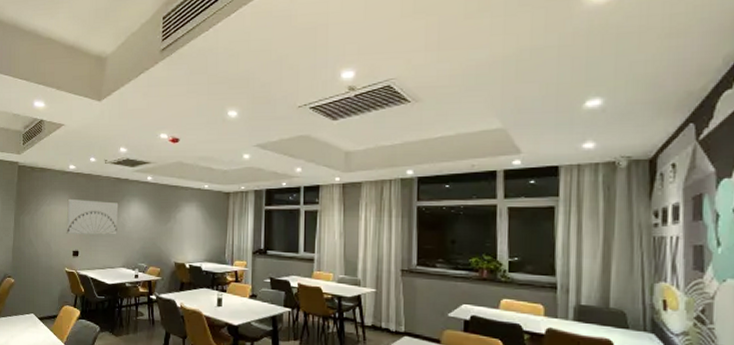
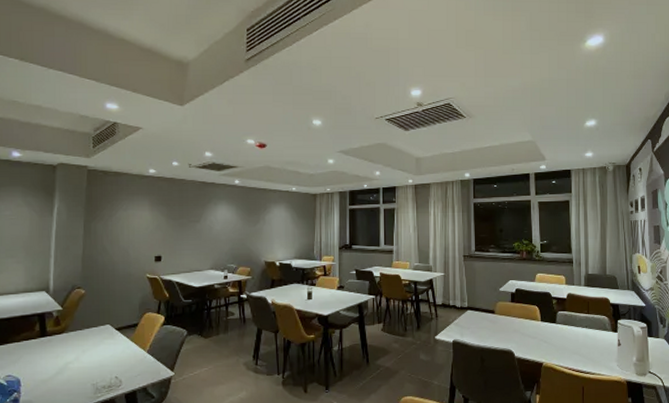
wall art: present [66,198,119,235] -> none [146,203,205,239]

